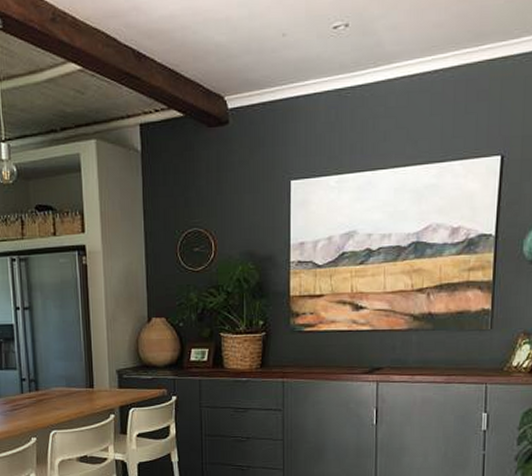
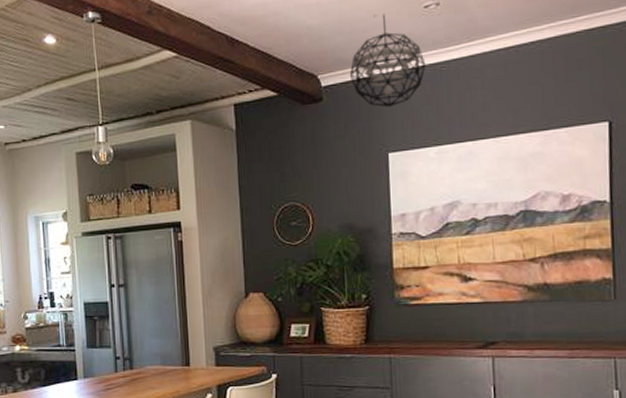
pendant light: none [256,33,332,133] -> present [349,14,426,108]

